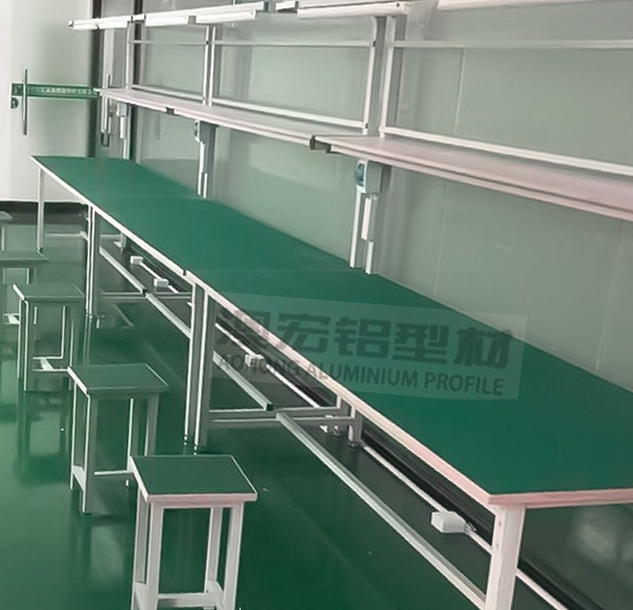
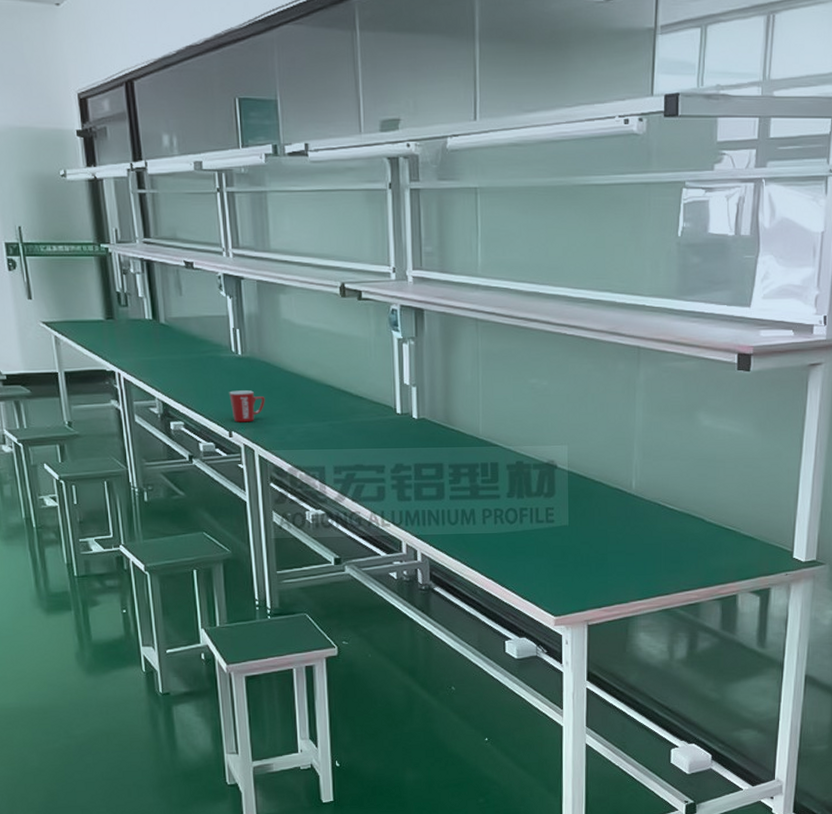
mug: none [188,231,222,263] -> present [229,390,265,423]

